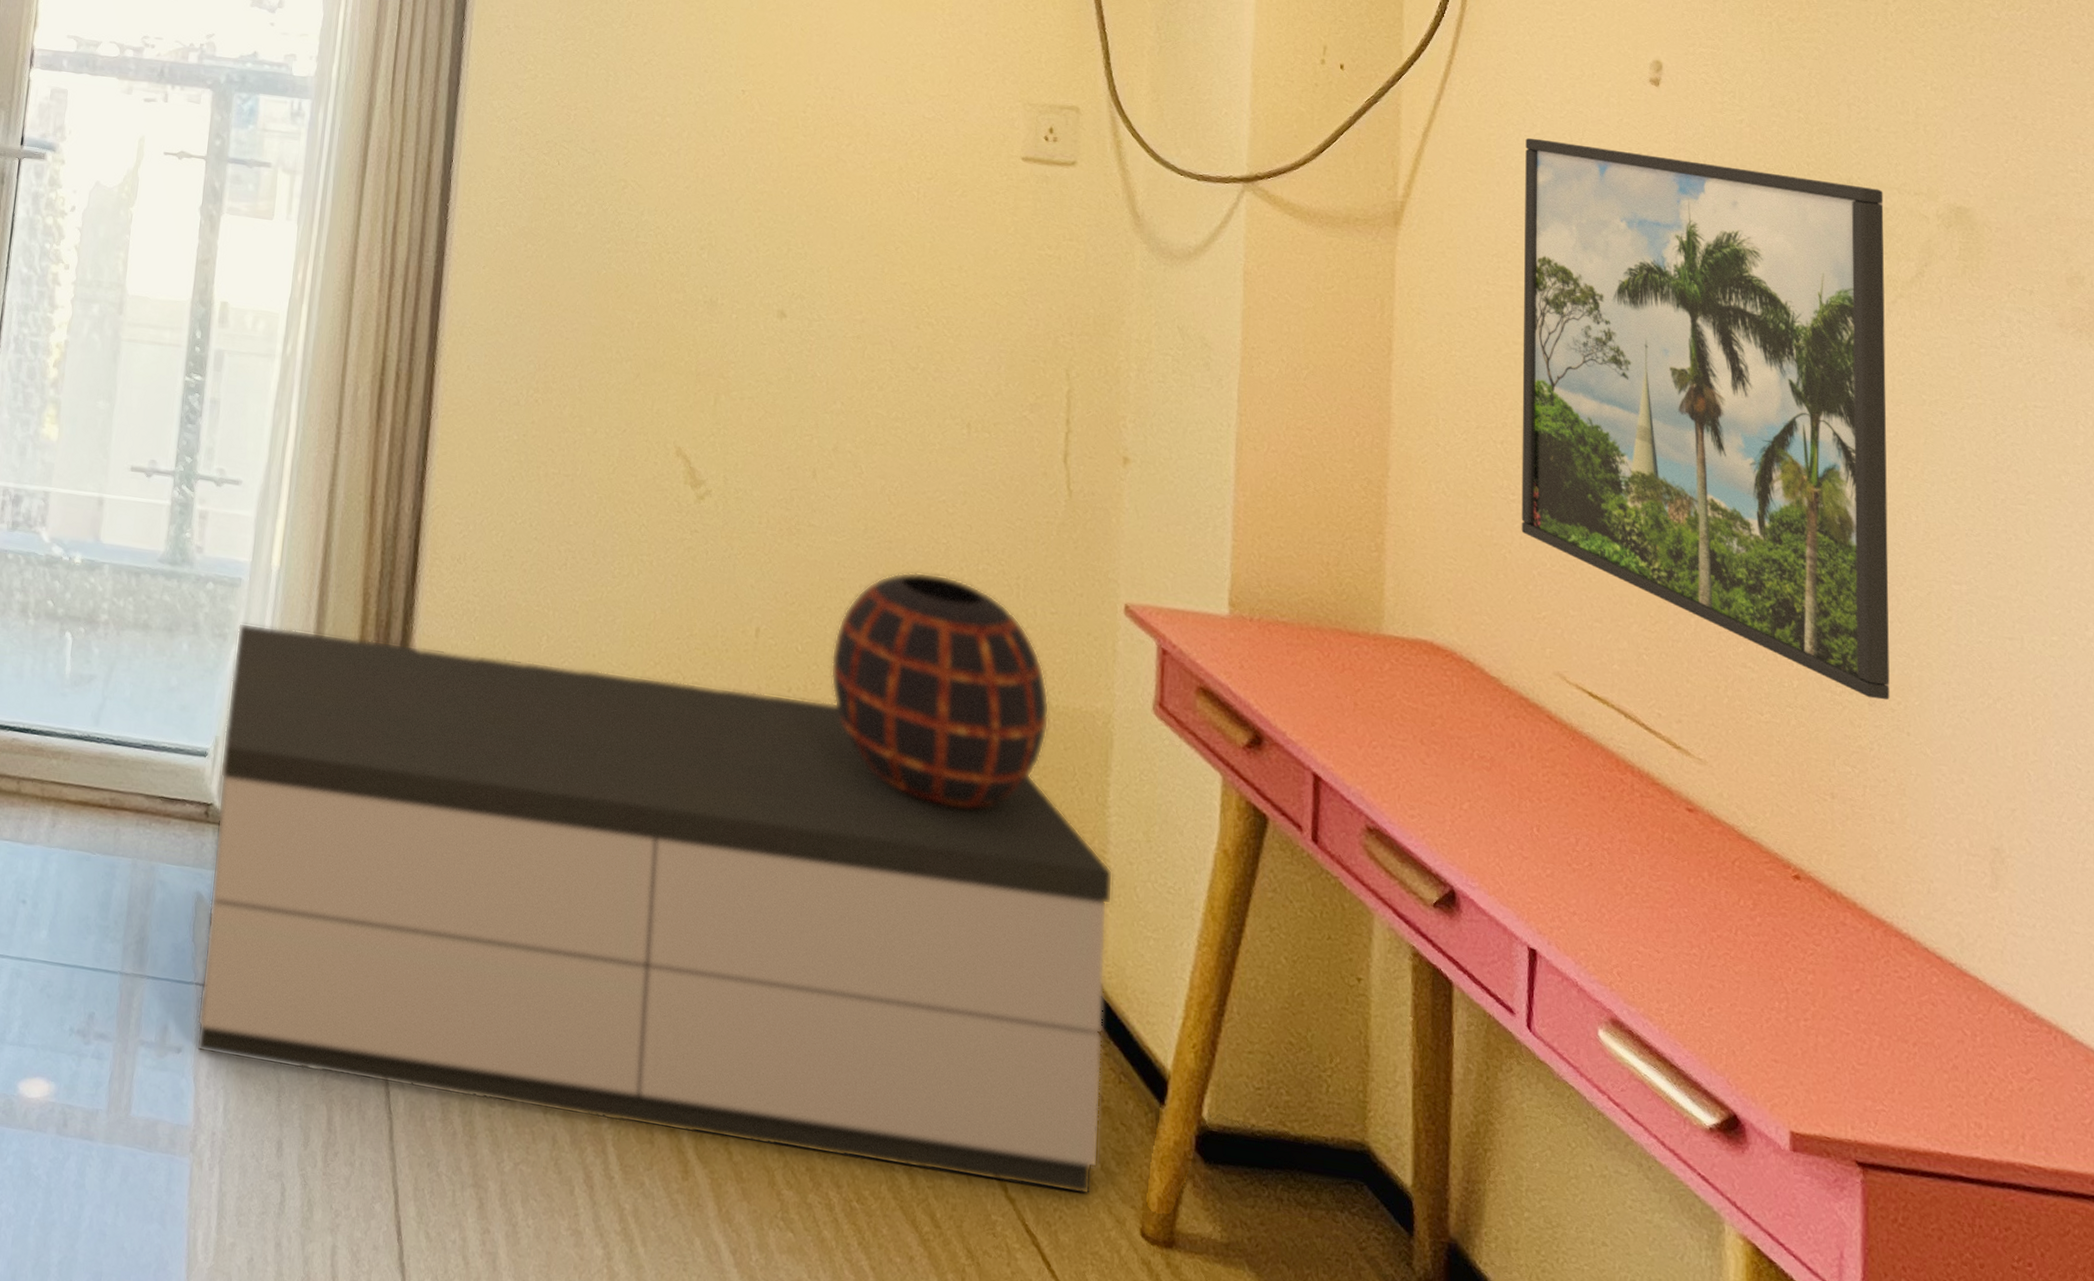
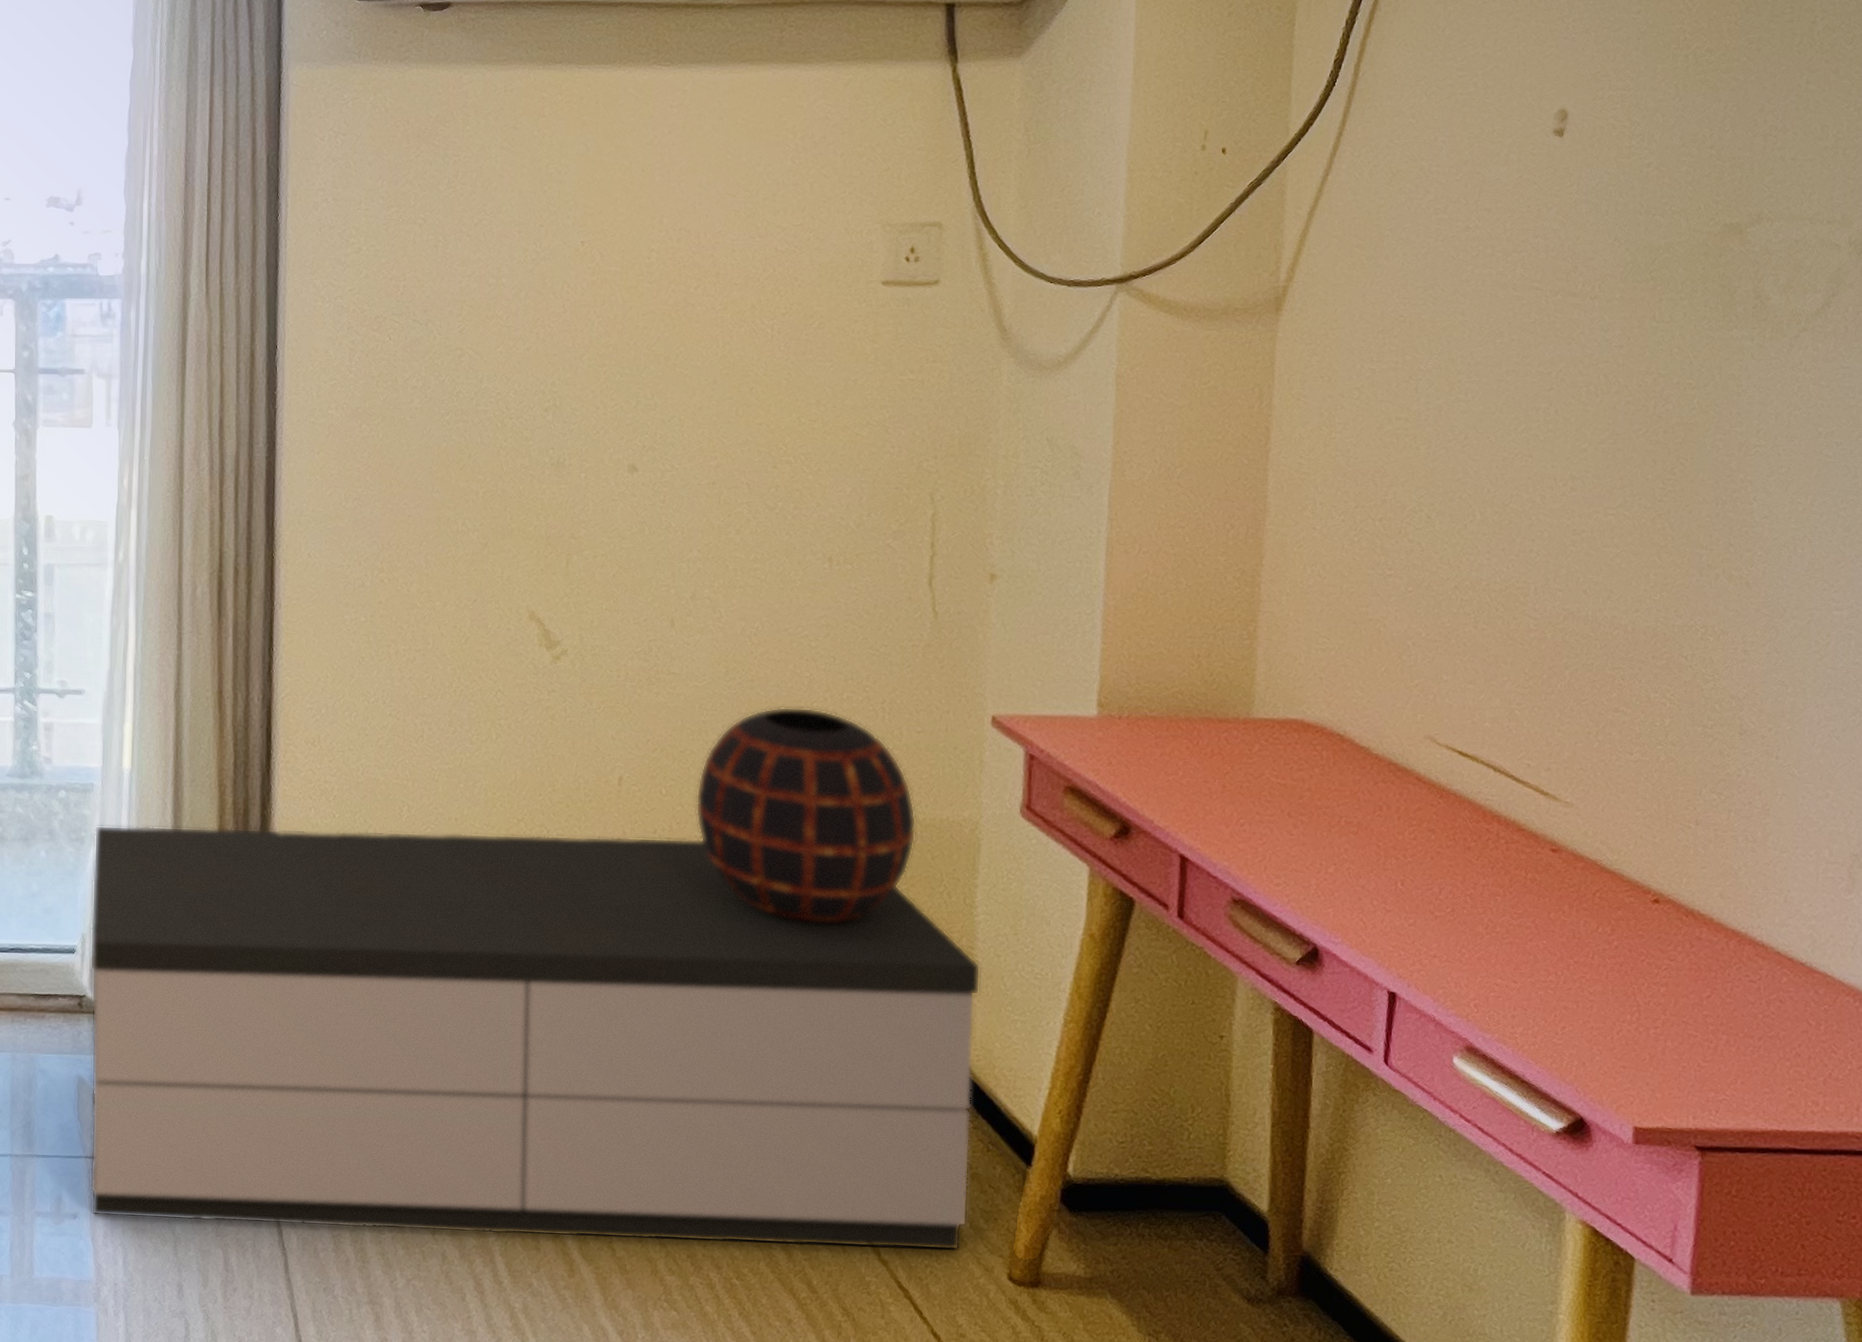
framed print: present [1521,137,1890,701] -> none [1397,205,1795,728]

